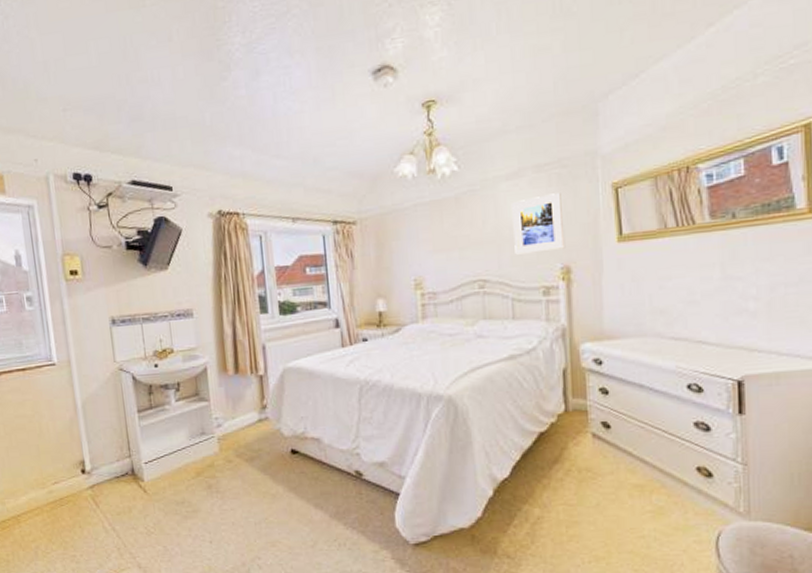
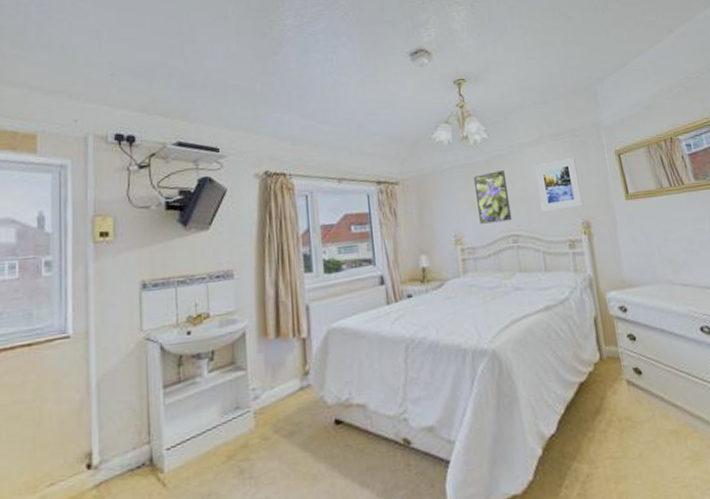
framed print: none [438,208,480,268] -> present [473,170,512,224]

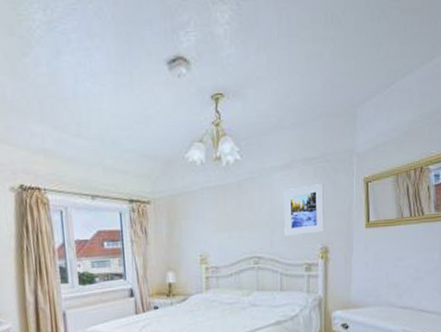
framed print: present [473,170,512,224] -> none [222,194,256,245]

